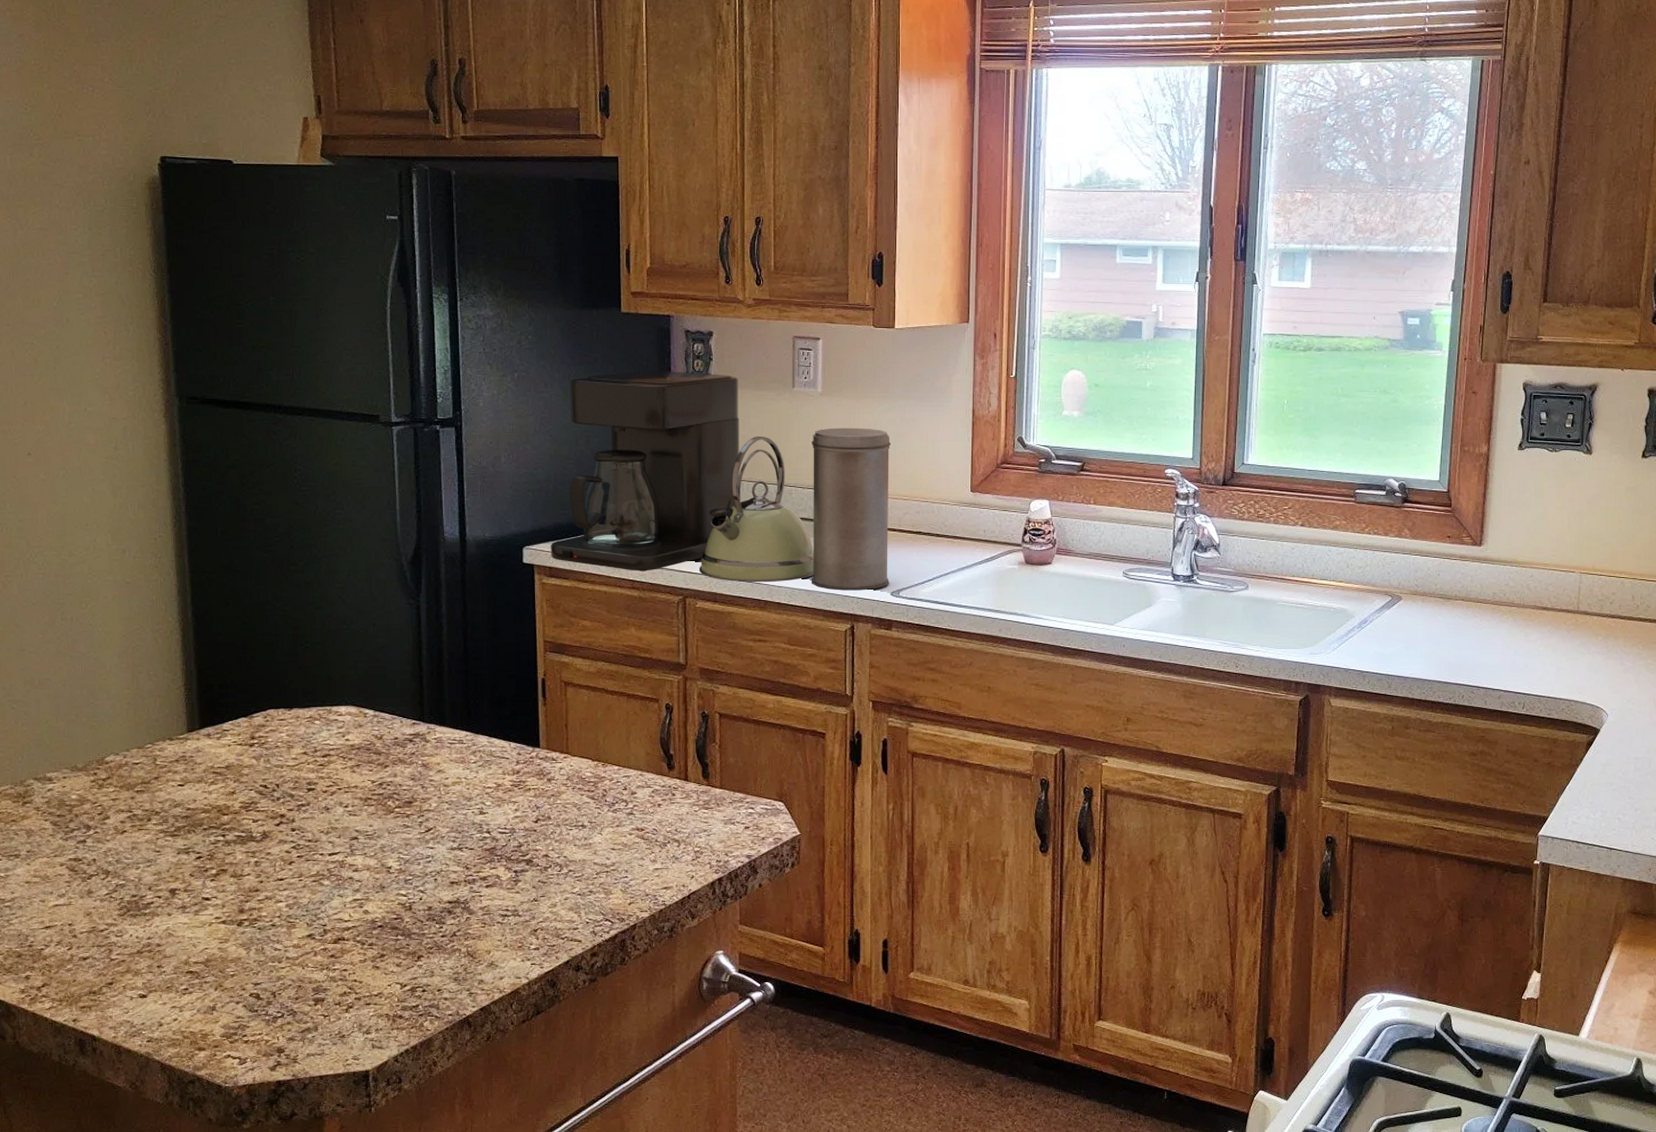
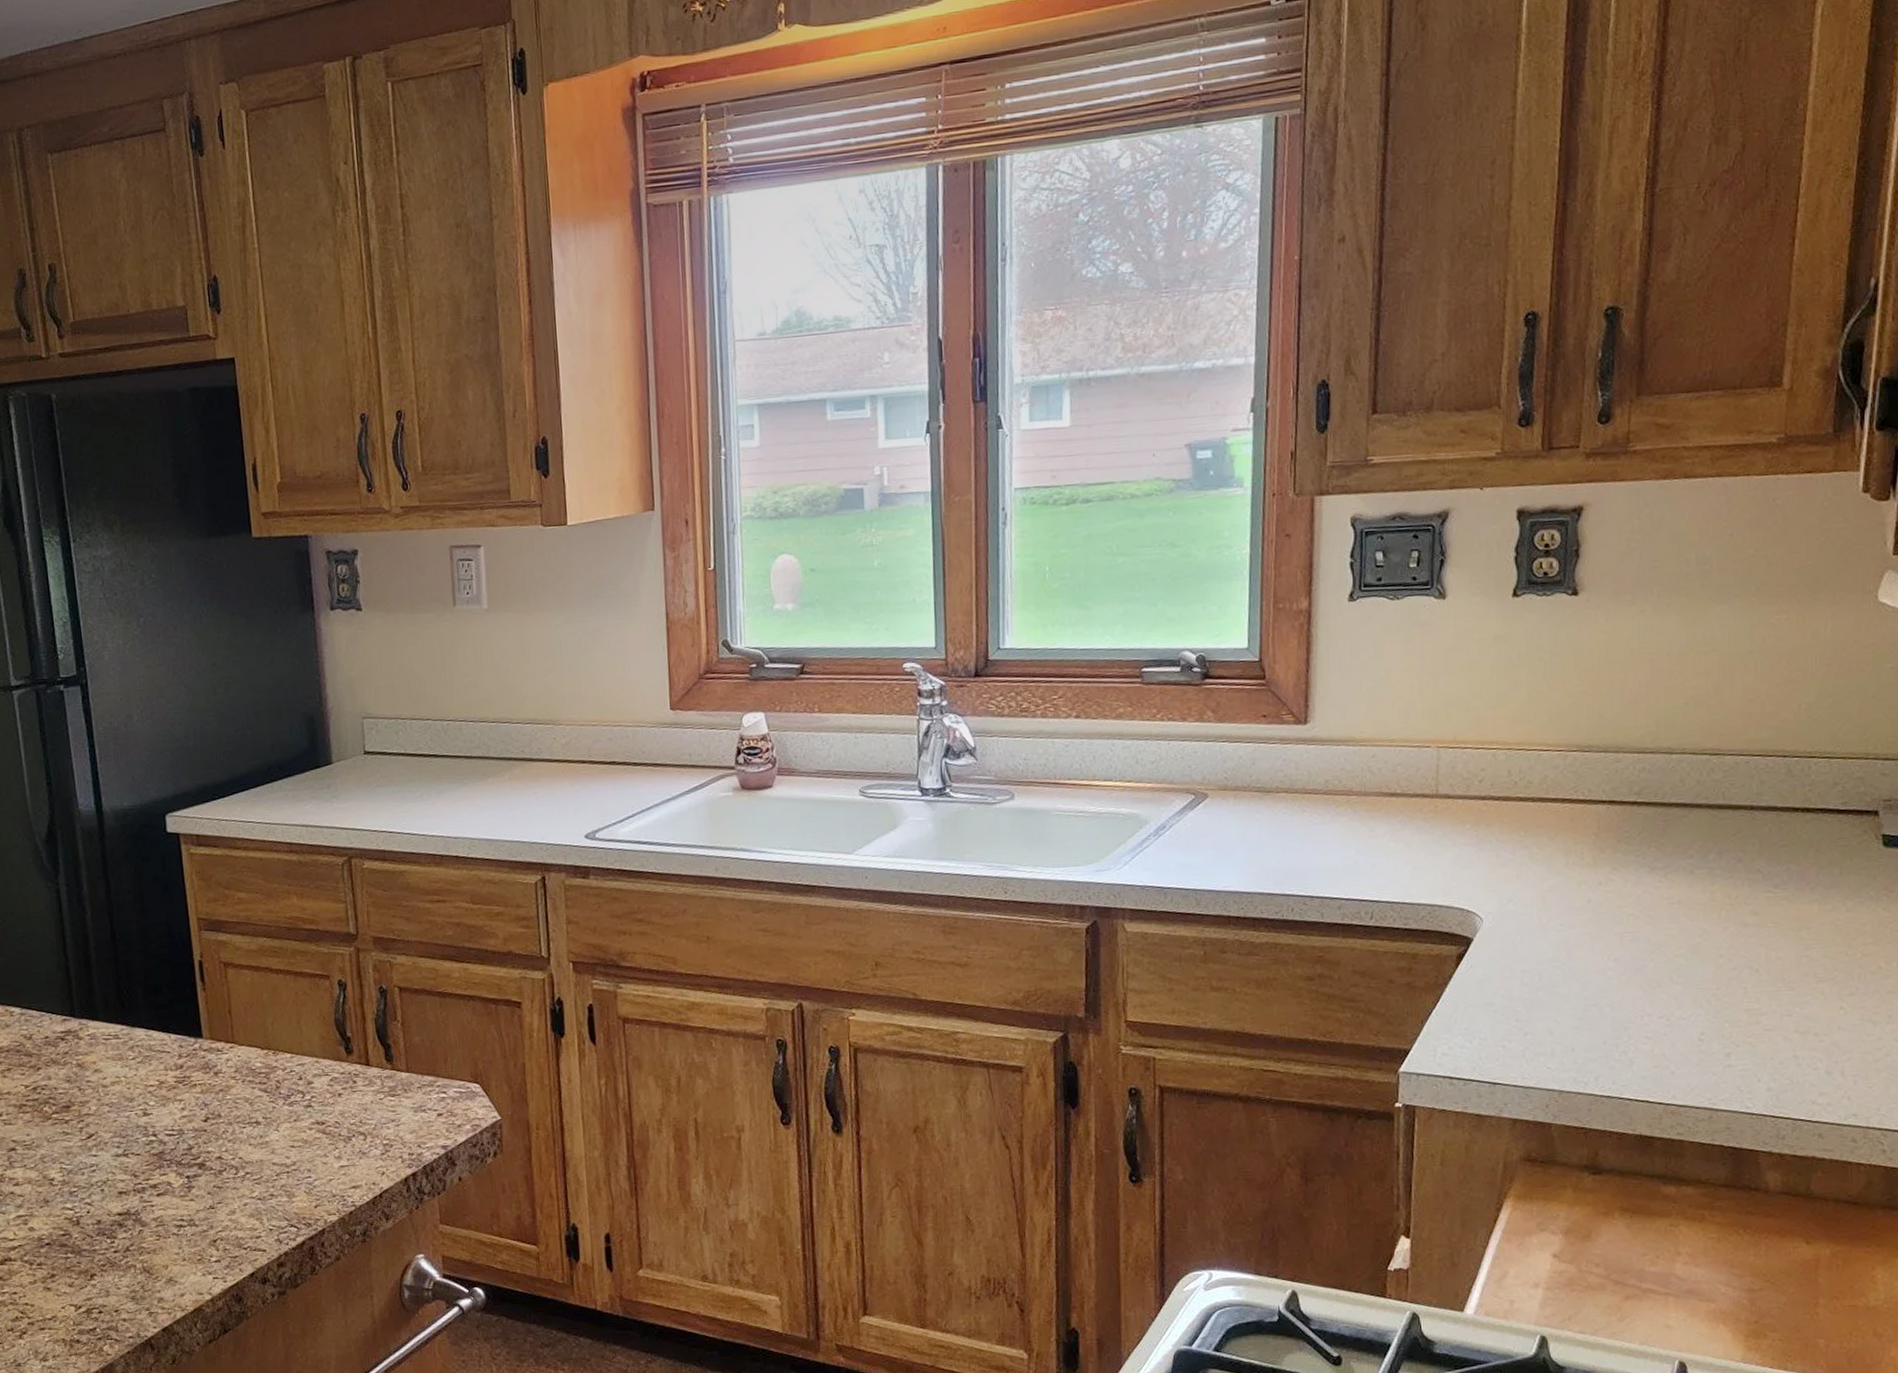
coffee maker: present [551,371,740,571] -> none [196,598,401,833]
kettle: present [698,435,814,583] -> none [362,665,495,836]
canister: present [811,428,892,591] -> none [480,645,583,838]

